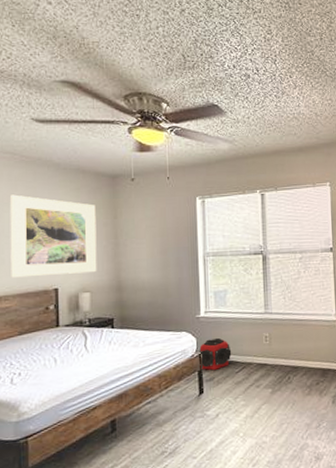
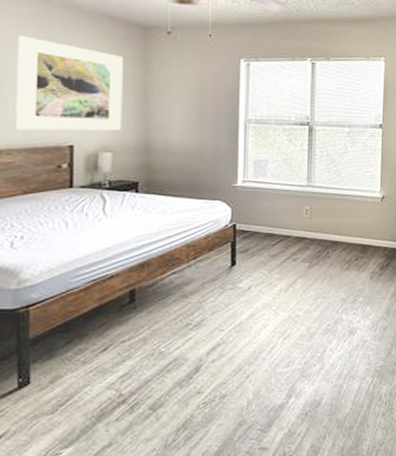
speaker: present [198,337,232,371] -> none [232,208,269,243]

